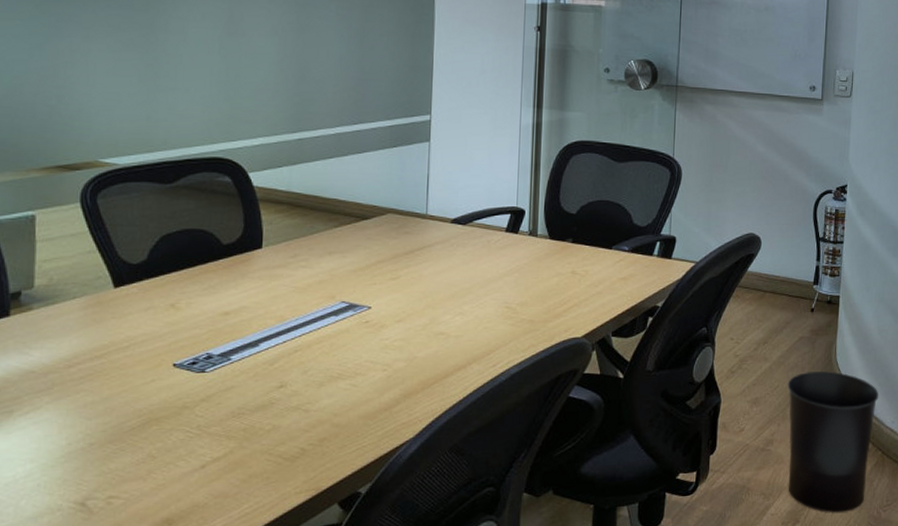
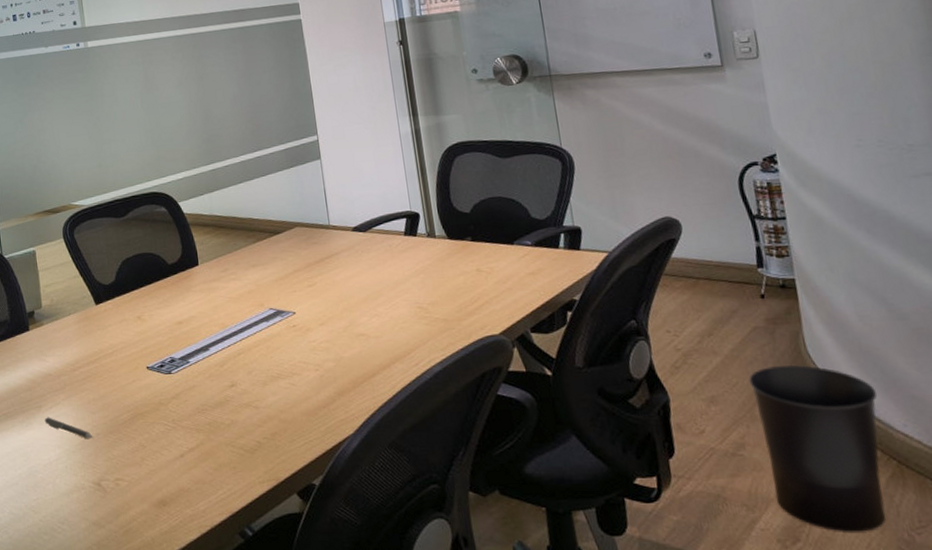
pen: none [14,424,84,451] -> present [44,417,93,440]

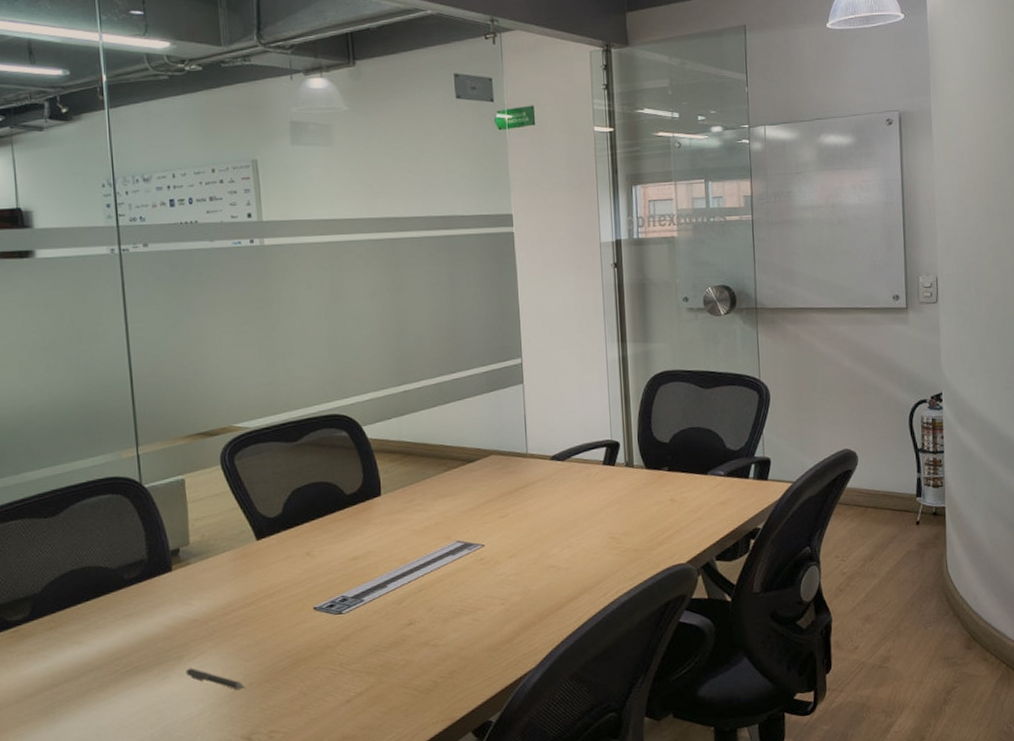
waste bin: present [748,365,887,531] -> none [899,584,998,728]

